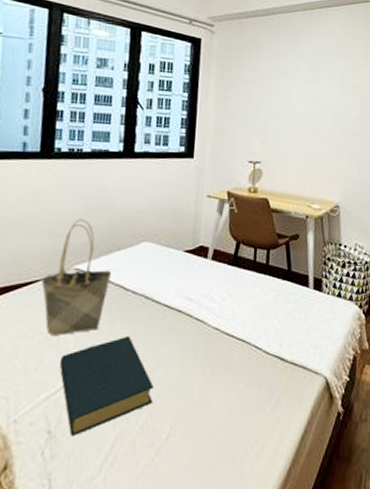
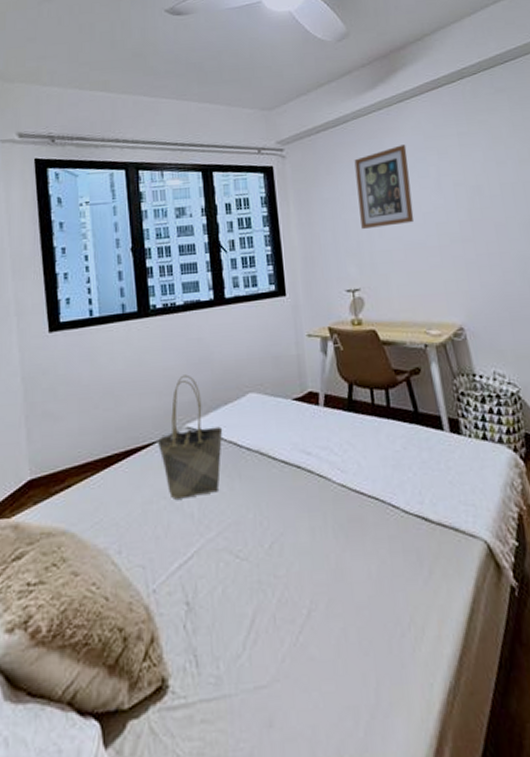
hardback book: present [59,335,154,436] -> none [186,497,288,608]
wall art: none [271,44,321,113] -> present [354,144,414,230]

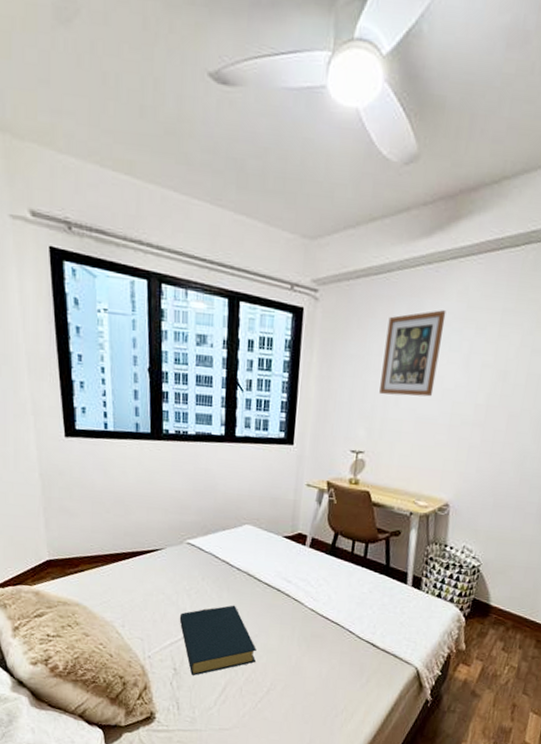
tote bag: present [157,374,223,500] -> none [160,498,219,597]
hardback book: none [186,497,288,608] -> present [179,605,257,675]

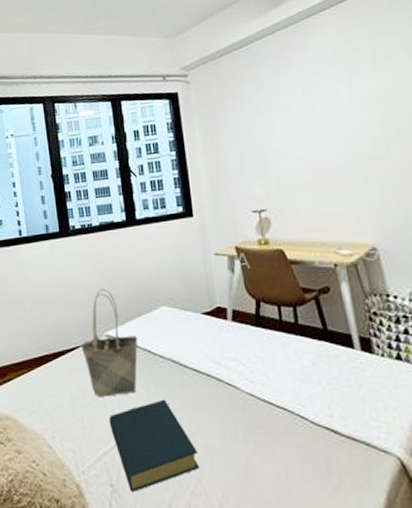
tote bag: none [160,498,219,597] -> present [81,288,138,397]
wall art: present [379,310,447,397] -> none [259,62,323,151]

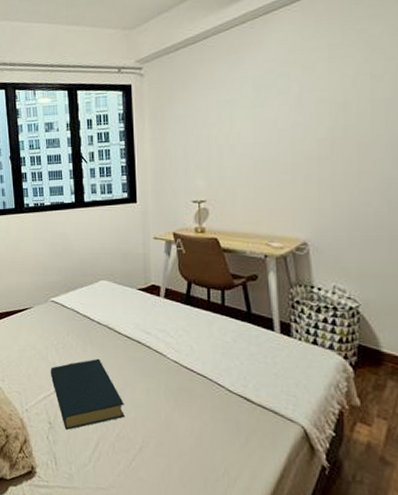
tote bag: present [81,288,138,397] -> none [29,261,79,352]

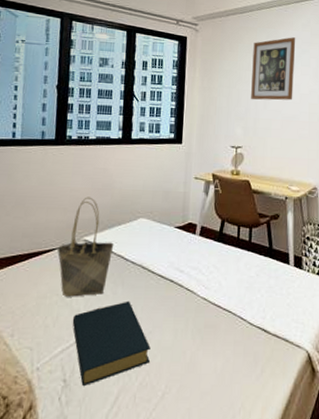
tote bag: none [29,261,79,352] -> present [57,197,114,297]
wall art: none [211,59,268,146] -> present [251,37,296,101]

